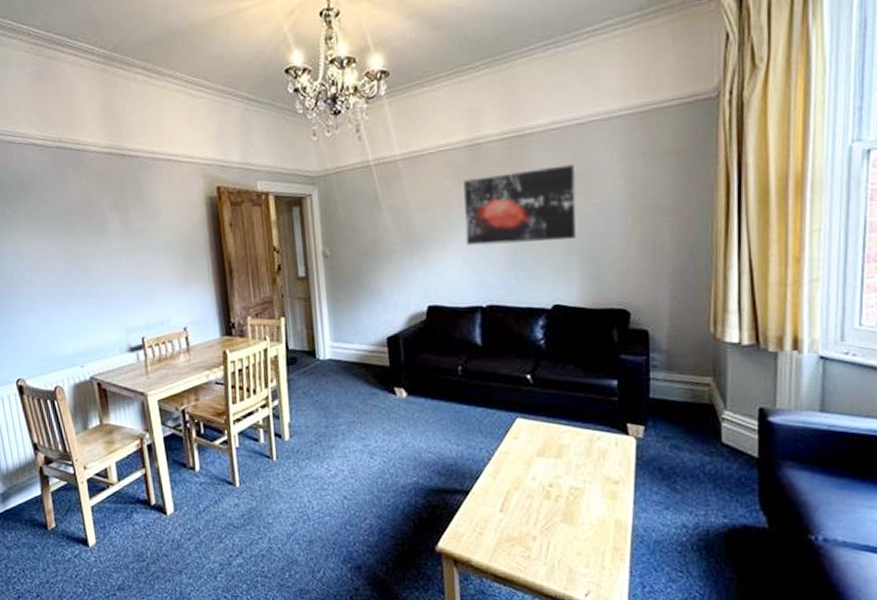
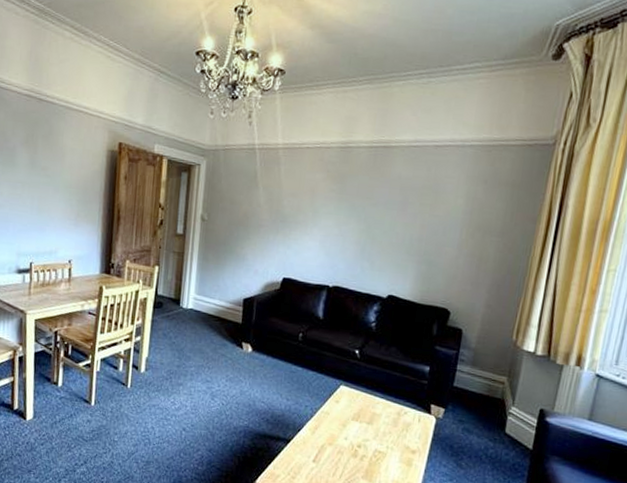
wall art: present [463,164,576,246] -> none [324,175,427,243]

